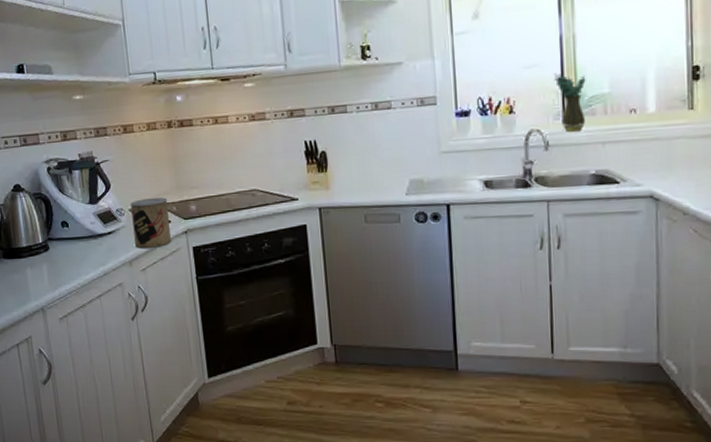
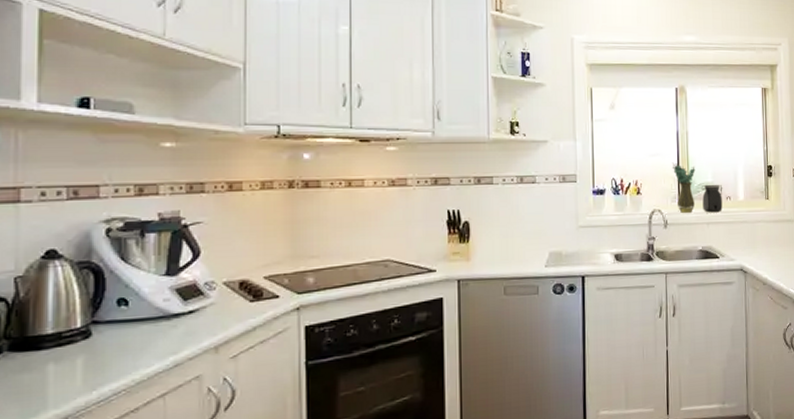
tin can: present [131,197,172,250] -> none [226,268,278,332]
jar: none [593,95,625,131] -> present [701,184,723,213]

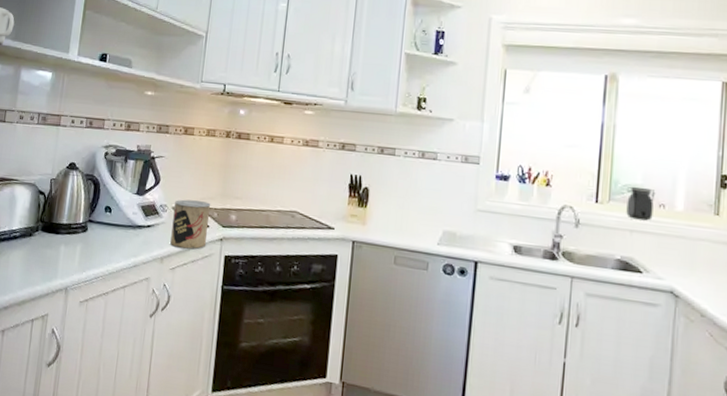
tin can: none [226,268,278,332] -> present [170,199,211,251]
vase: present [672,162,696,214] -> none [591,156,622,217]

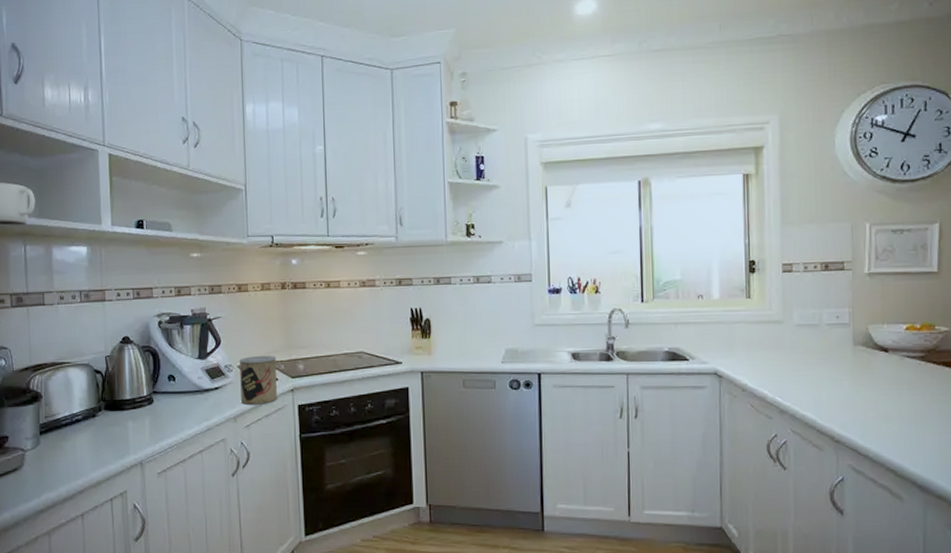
jar: present [626,186,656,221] -> none [667,282,694,313]

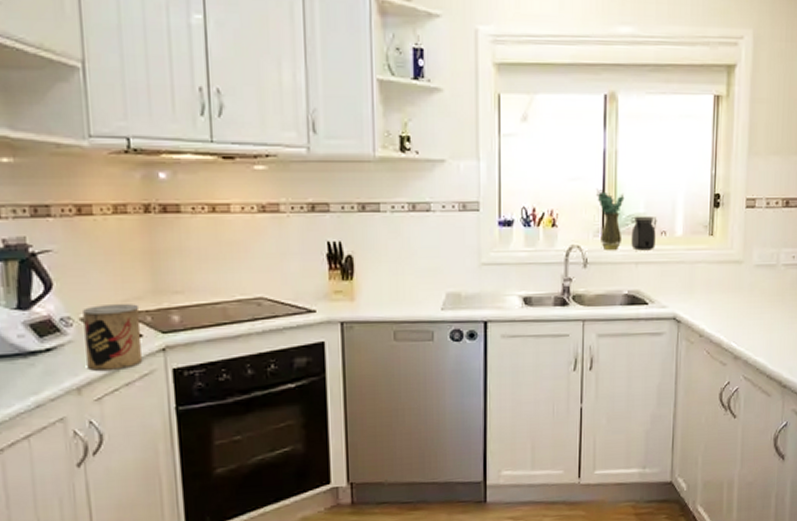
vase: none [634,259,661,314] -> present [595,188,625,252]
jar: none [667,282,694,313] -> present [630,215,657,251]

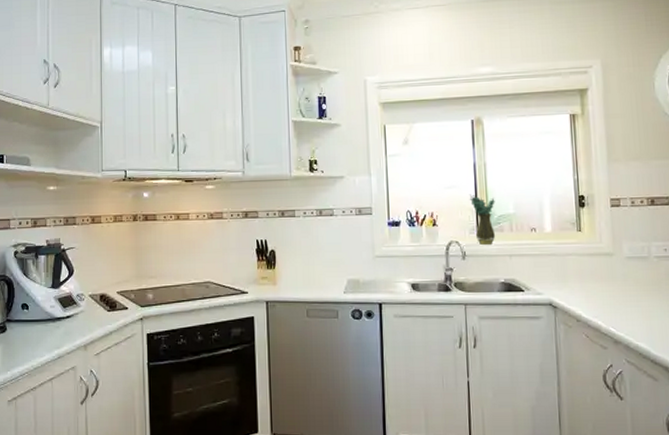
tin can: present [83,304,143,372] -> none [91,285,128,334]
jar: present [630,215,657,251] -> none [502,215,527,245]

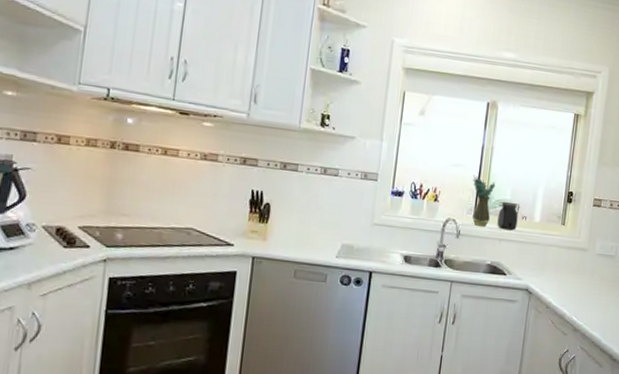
jar: none [502,215,527,245] -> present [497,201,520,231]

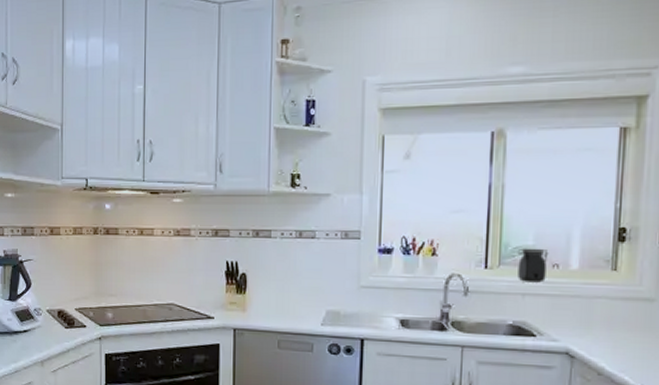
vase: present [472,175,496,228] -> none [479,220,512,282]

